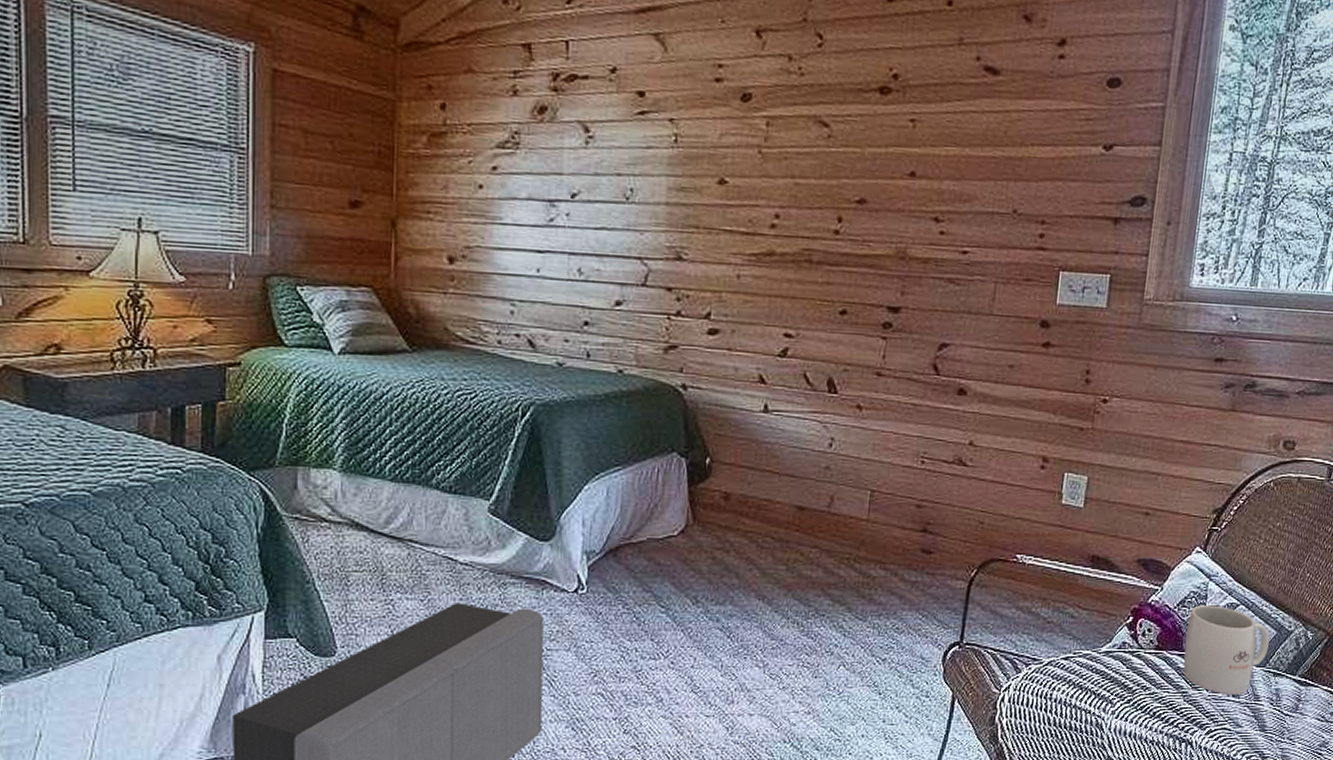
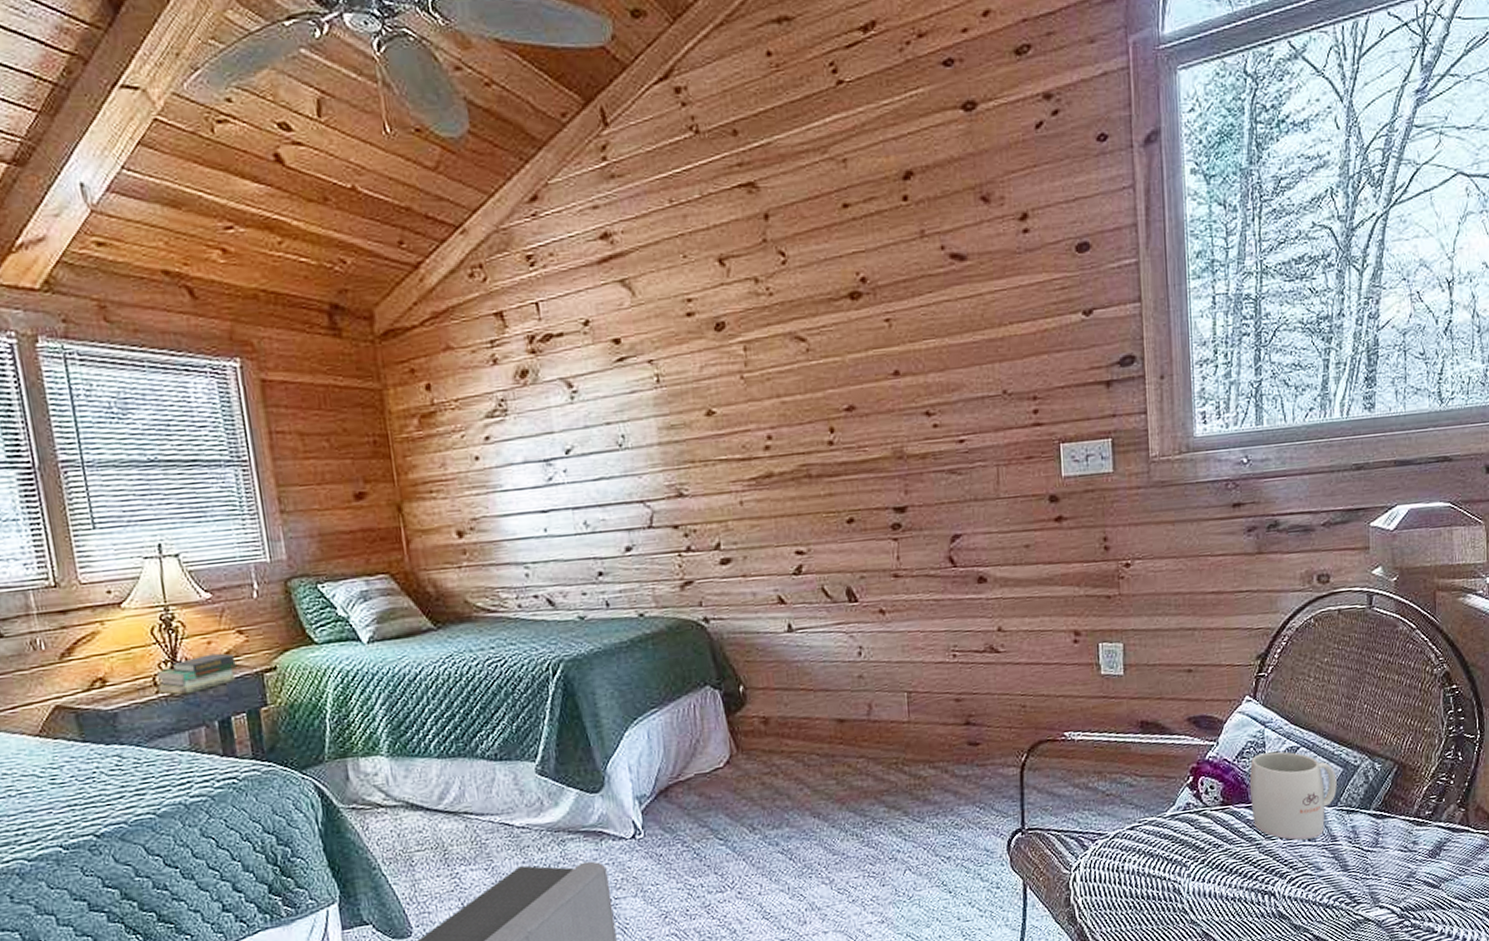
books: none [114,338,200,376] -> present [157,653,237,695]

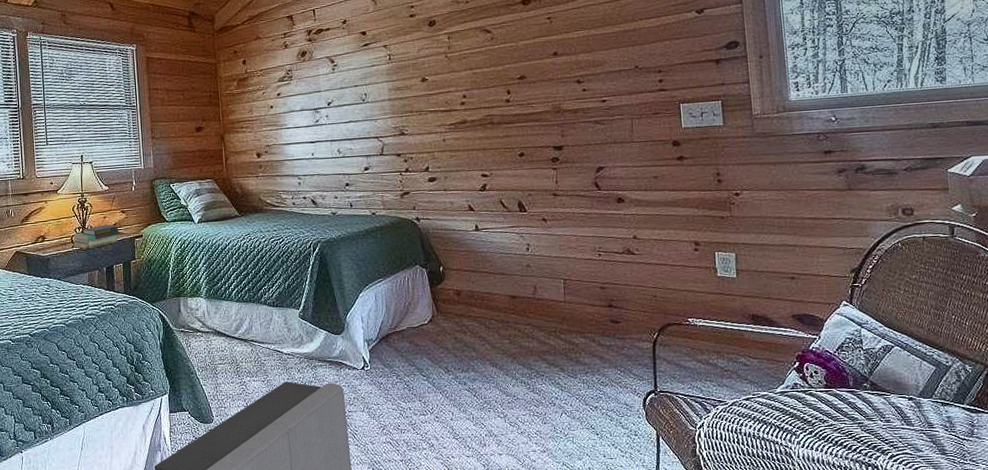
mug: present [1249,751,1337,840] -> none [849,348,931,424]

